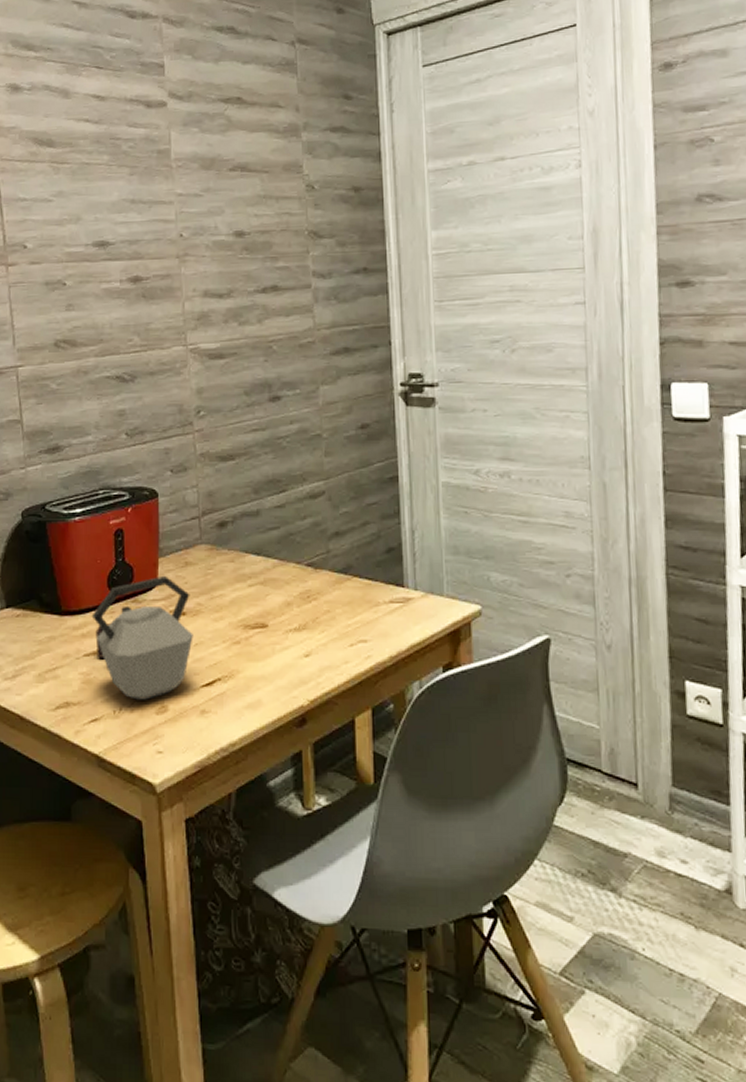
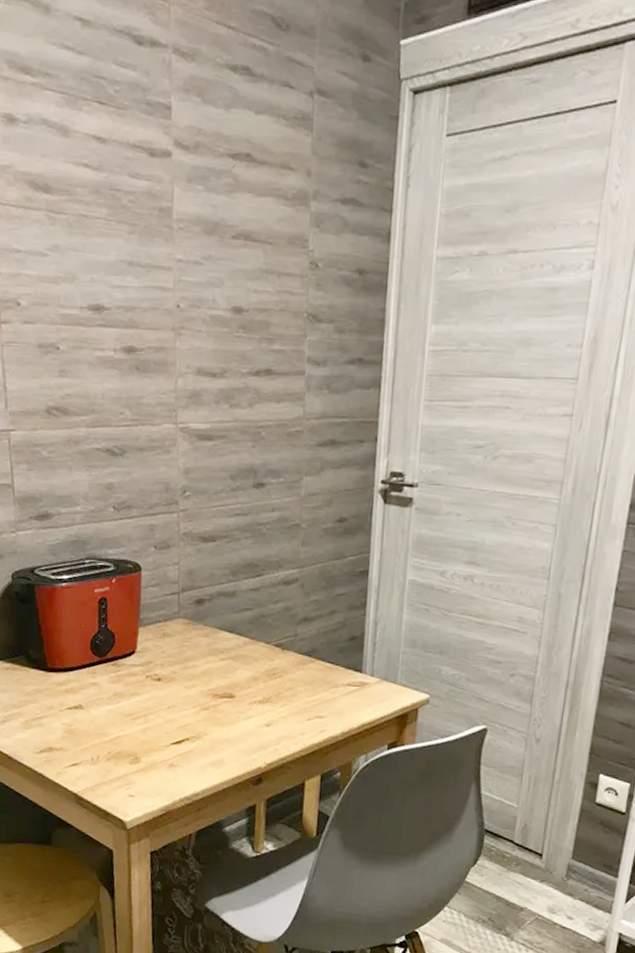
kettle: present [91,575,193,700] -> none [74,643,167,751]

